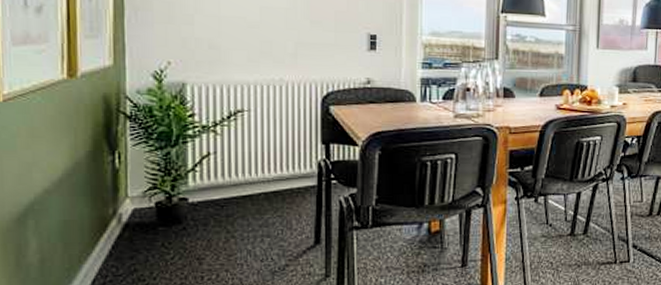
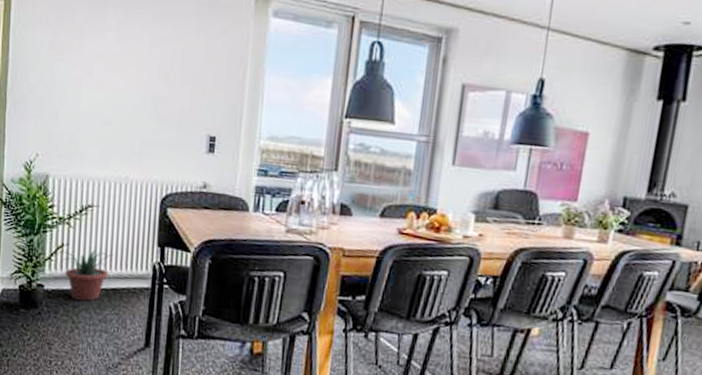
potted plant: none [204,155,272,208] -> present [58,249,114,301]

